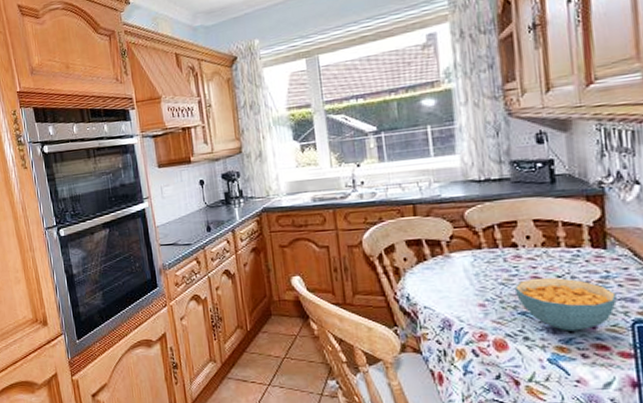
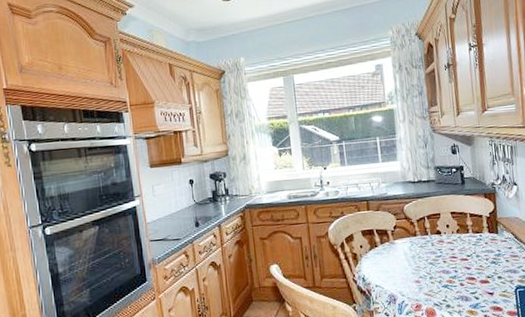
cereal bowl: present [514,277,617,331] -> none [439,257,505,298]

